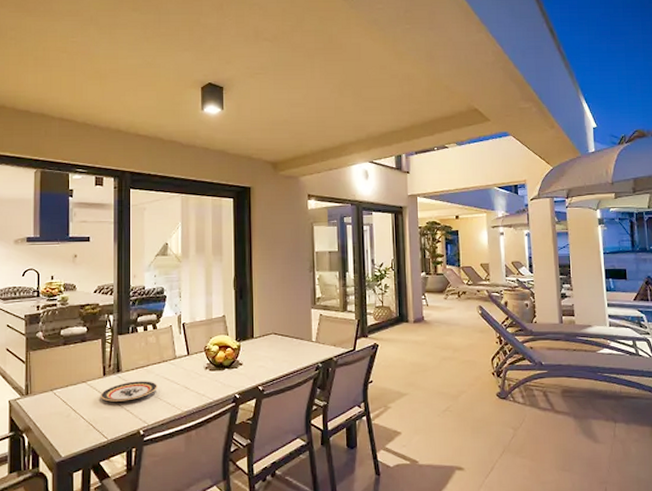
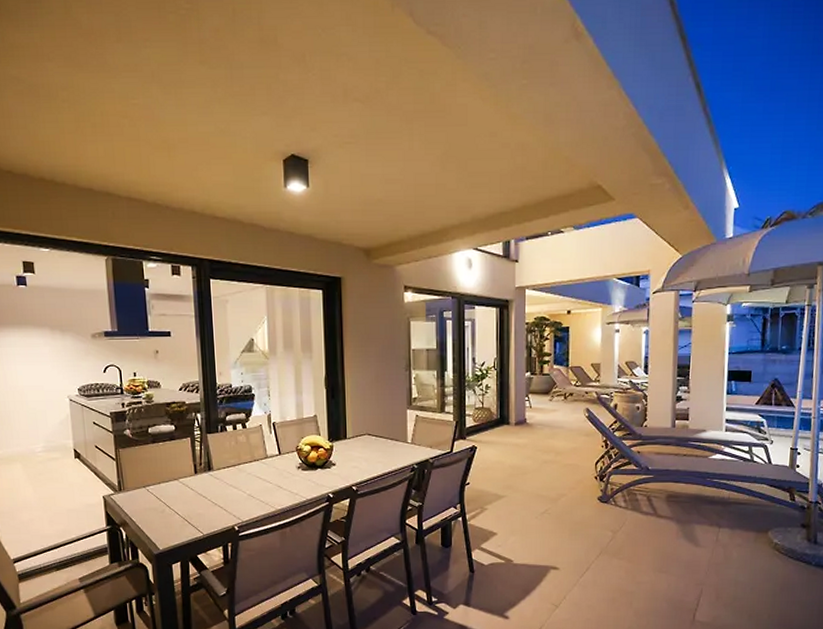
plate: present [101,381,157,402] -> none [194,479,250,499]

